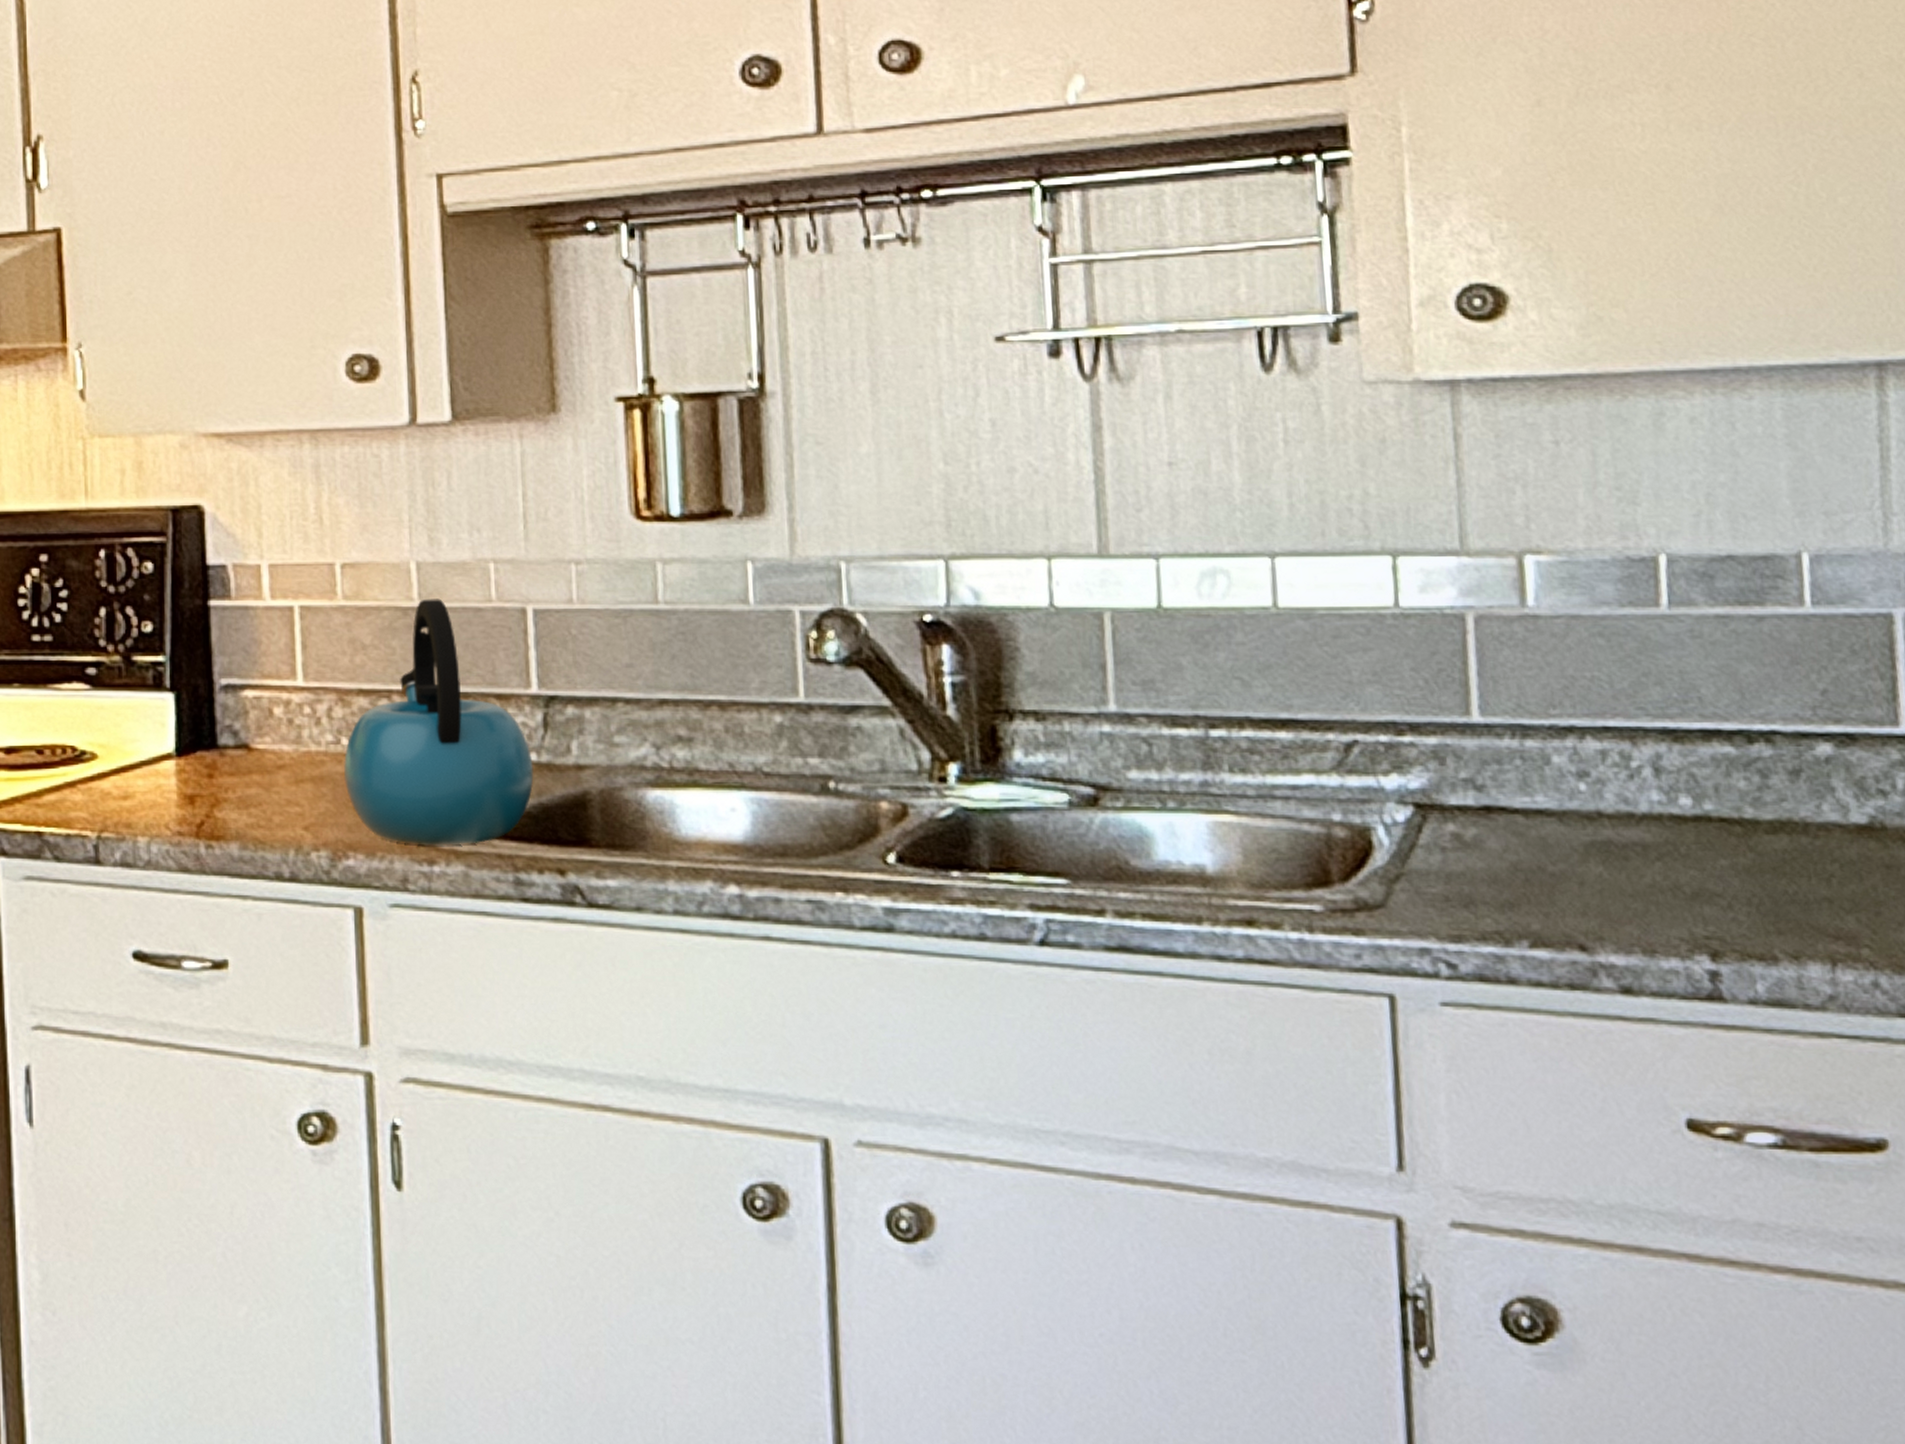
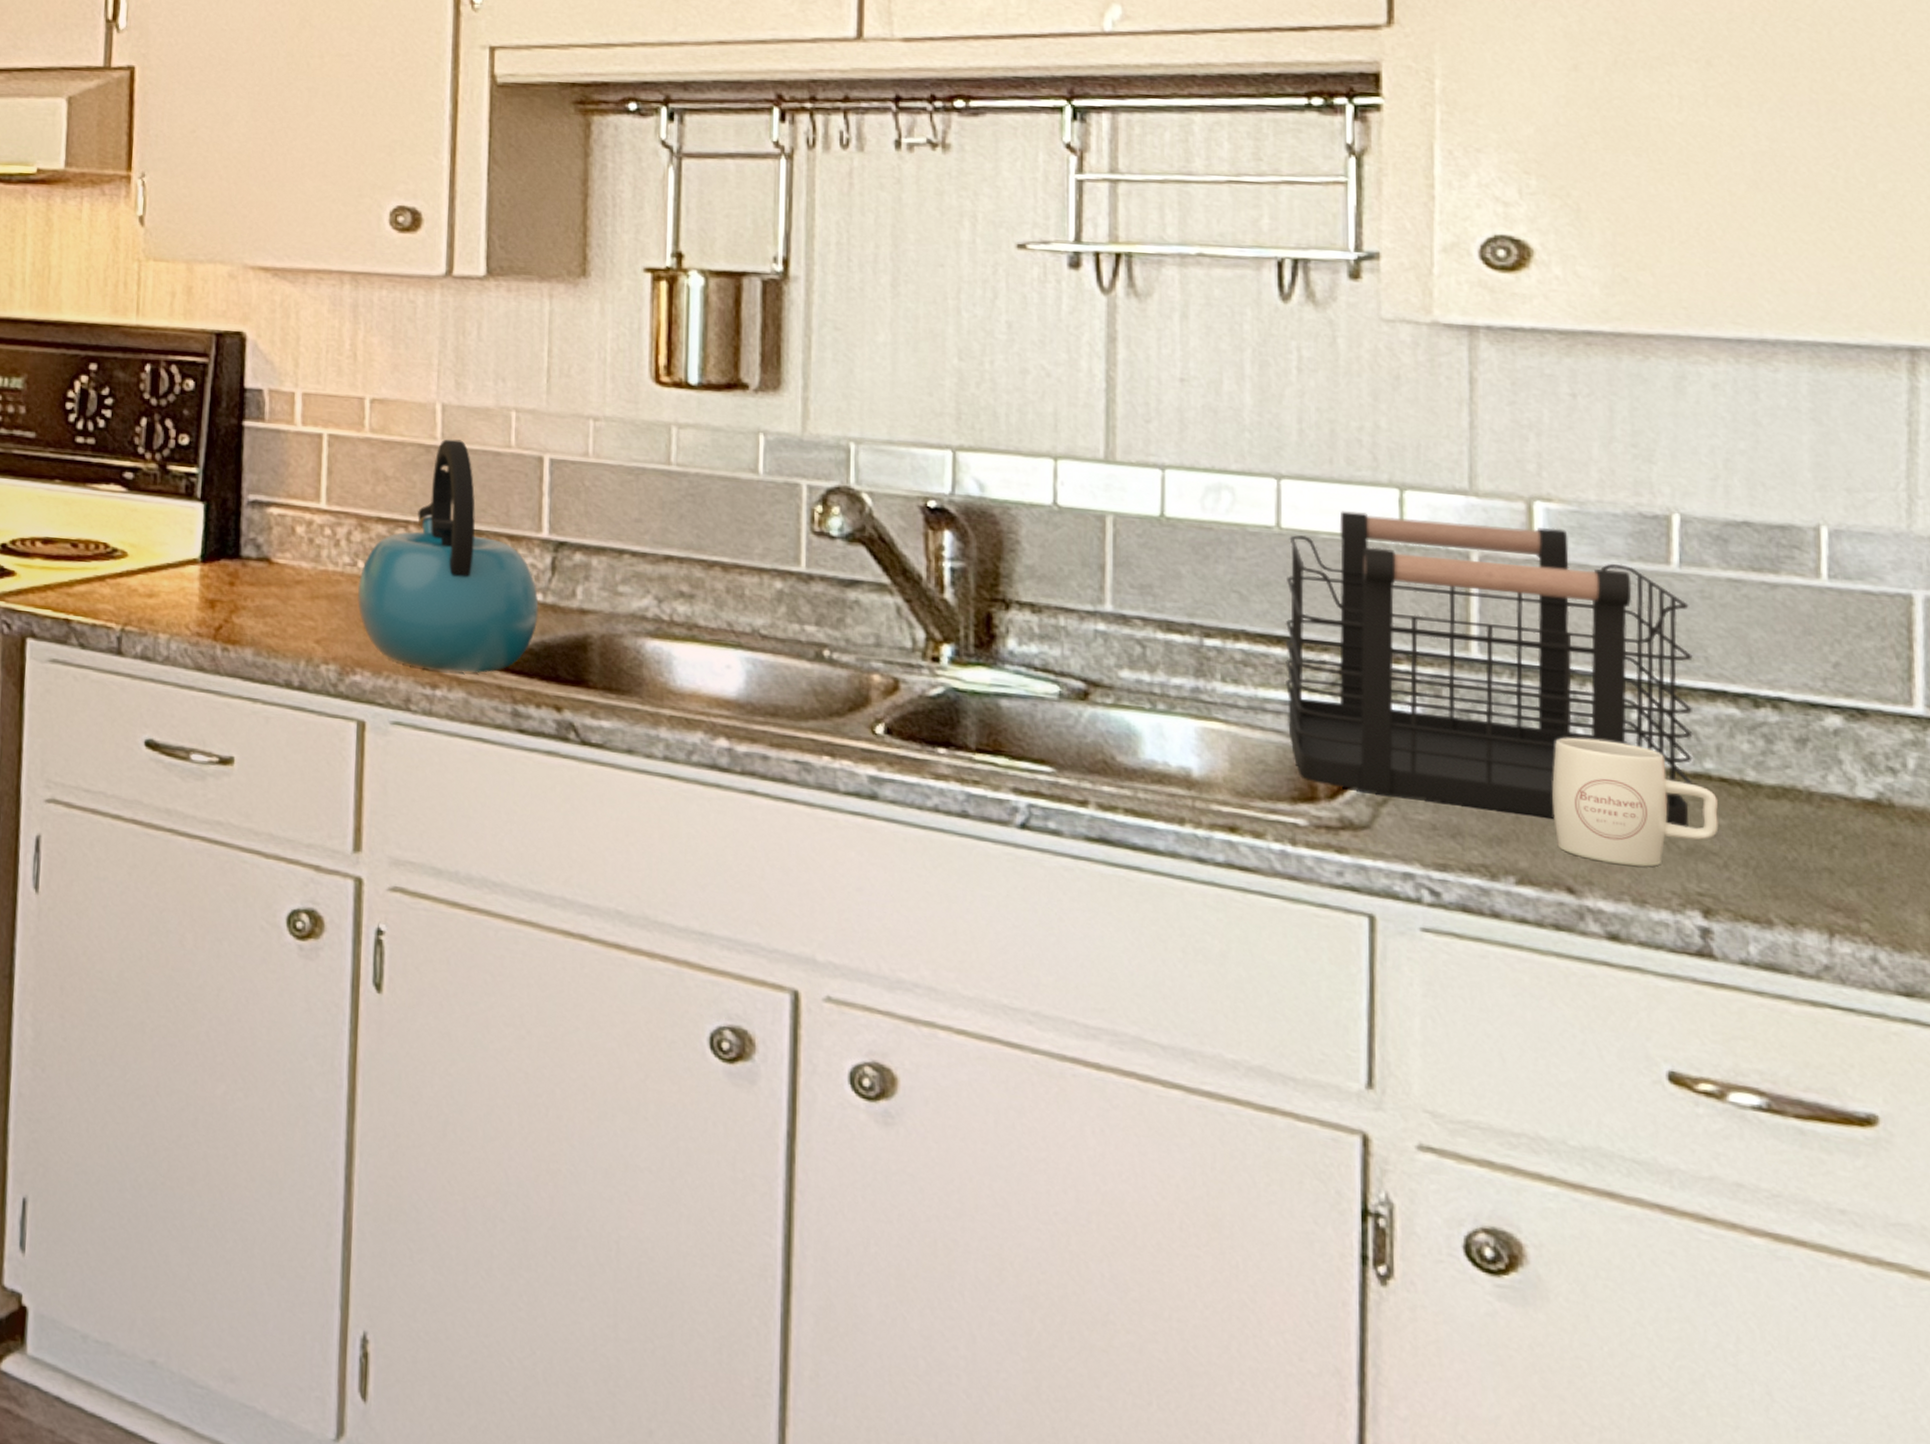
dish rack: none [1286,580,1694,877] -> present [1284,511,1693,828]
mug: none [1558,792,1721,917] -> present [1552,737,1719,867]

